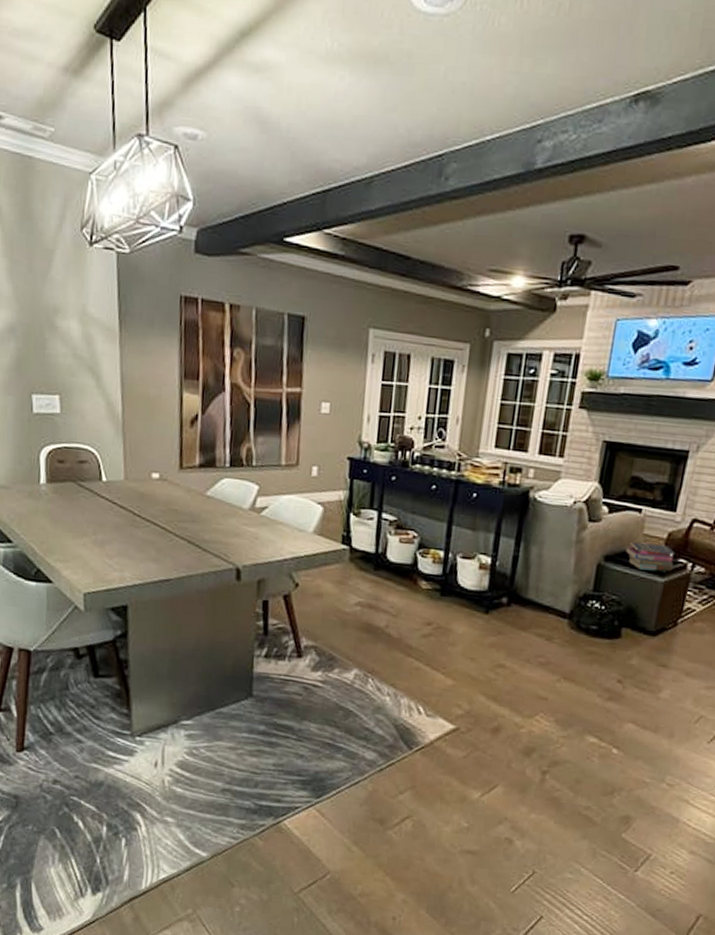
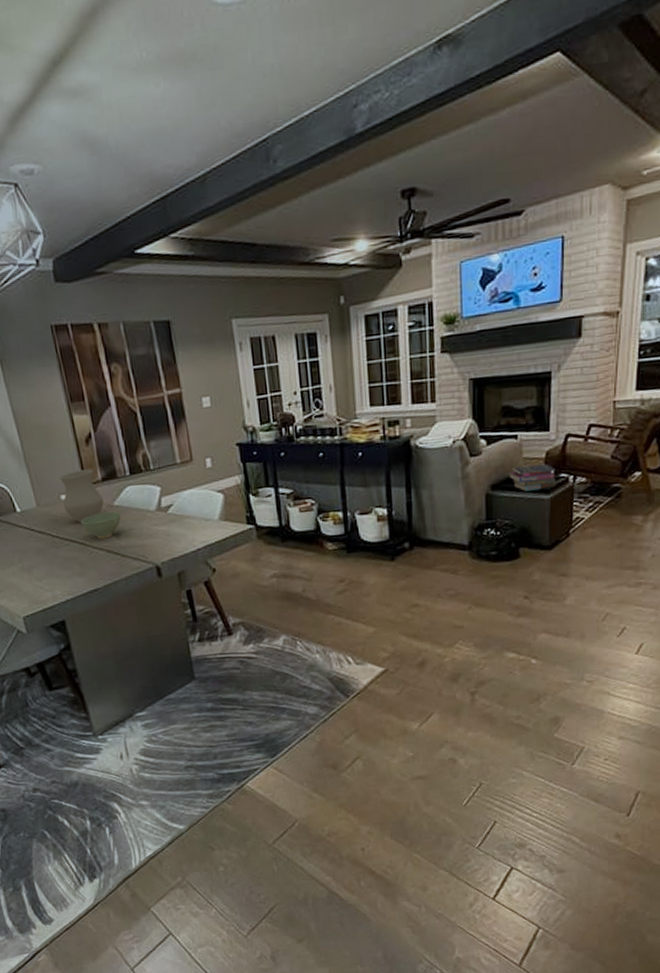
vase: none [153,450,196,507] -> present [59,468,104,523]
bowl: none [166,500,211,529] -> present [80,511,121,539]

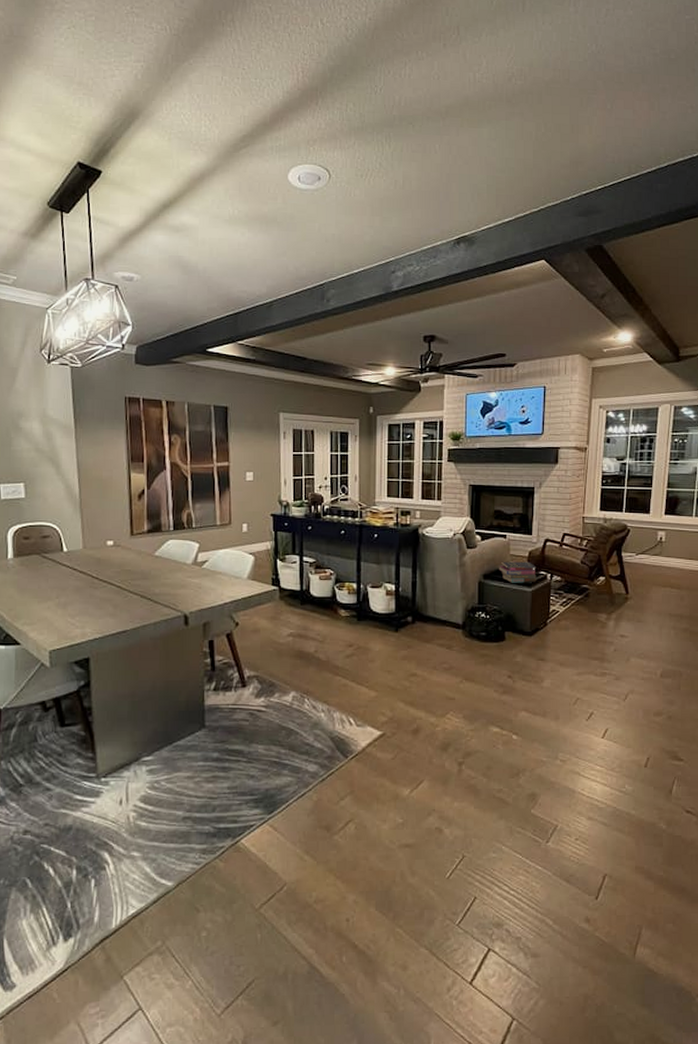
vase: present [59,468,104,523] -> none [108,520,145,568]
bowl: present [80,511,121,539] -> none [121,561,159,585]

